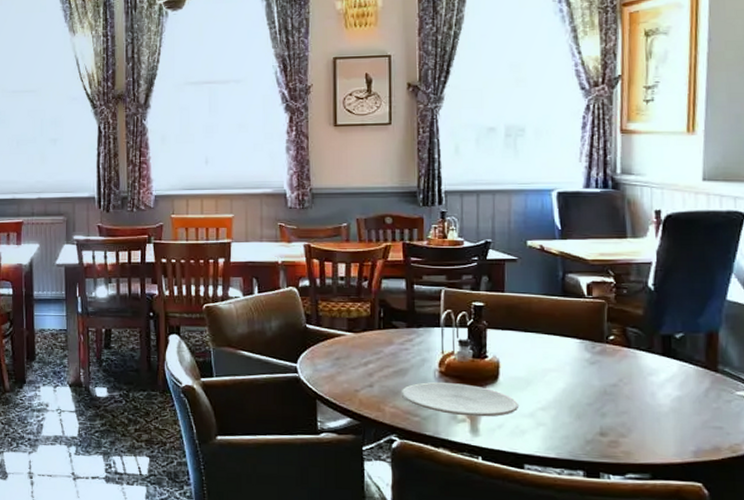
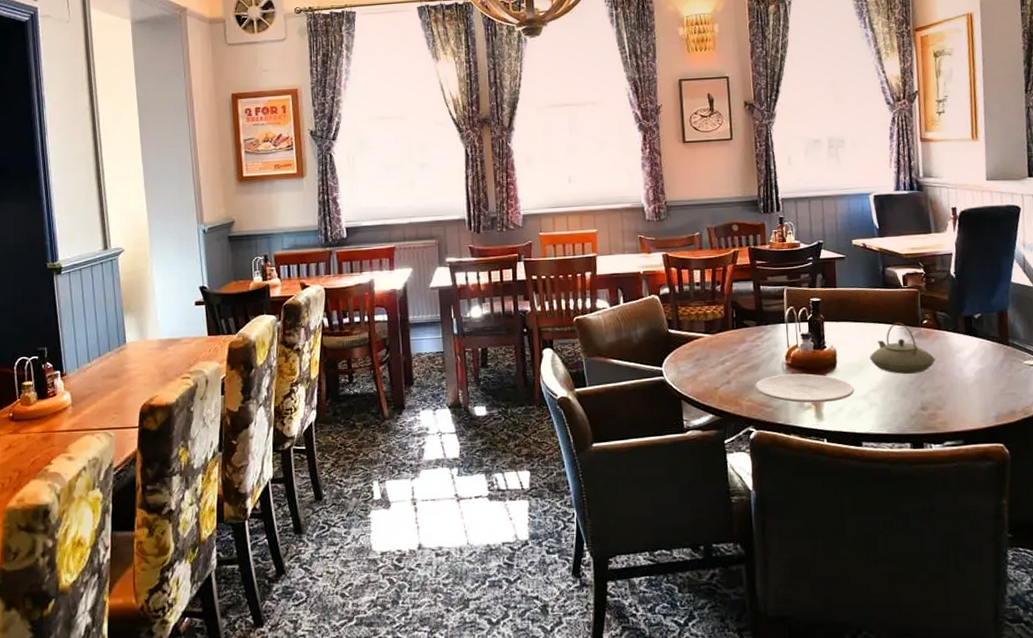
teapot: none [540,335,621,394] -> present [870,322,935,374]

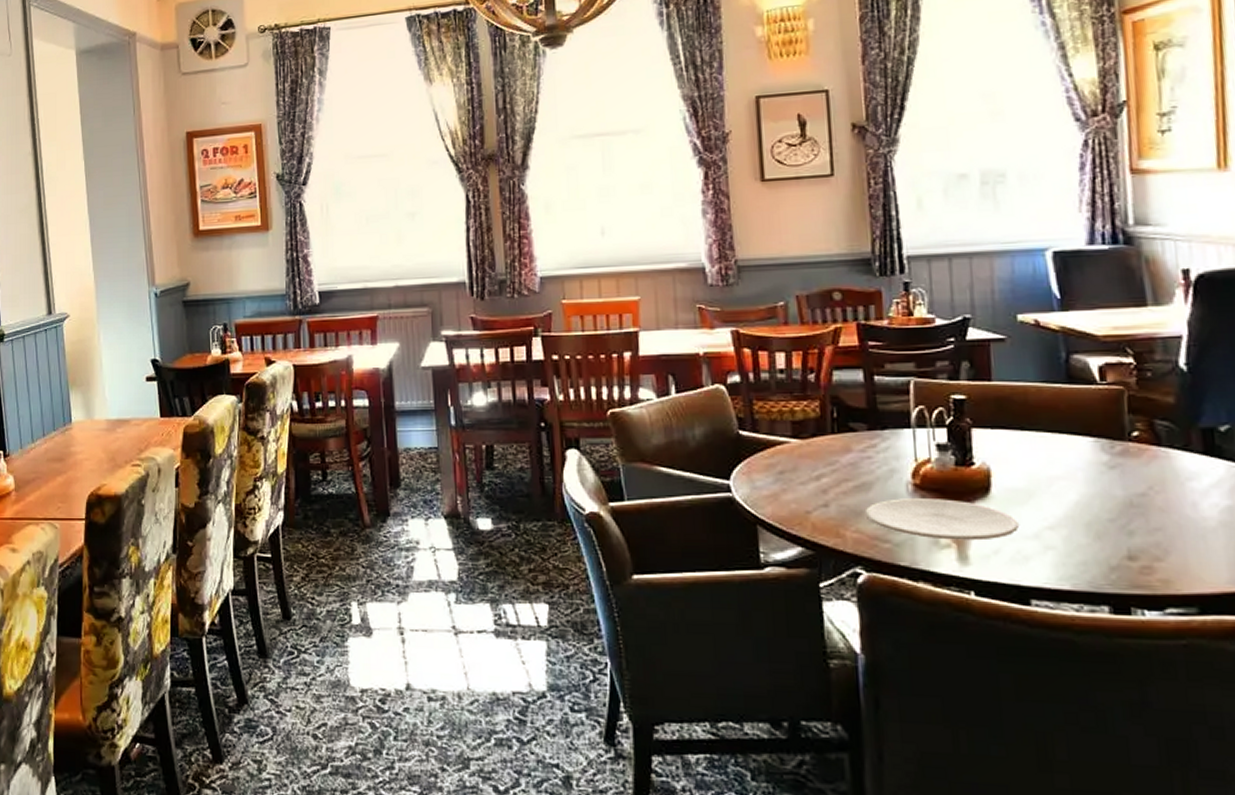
teapot: present [870,322,935,374] -> none [1044,432,1152,507]

